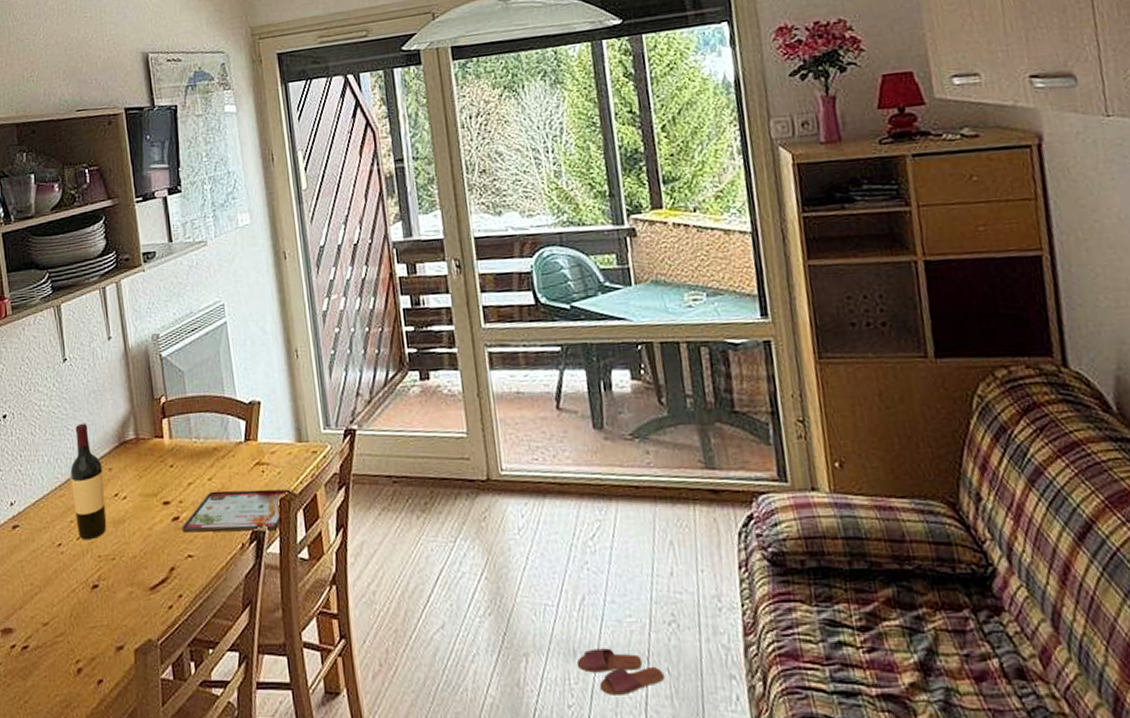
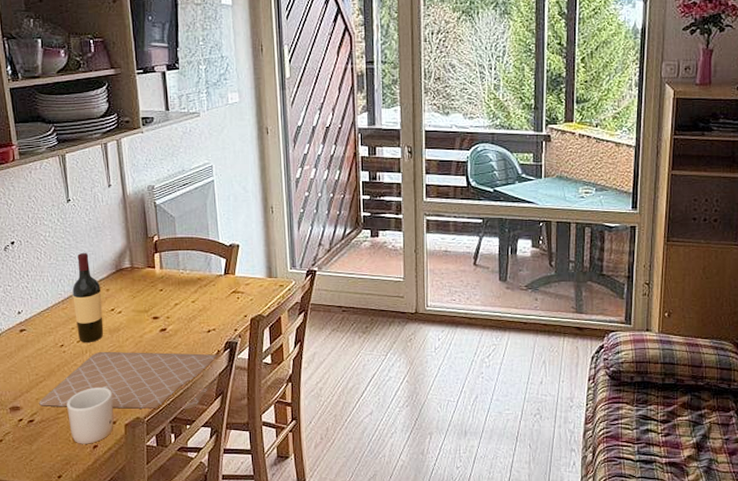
placemat: none [34,548,245,628] -> present [39,351,220,410]
mug: none [66,598,122,679] -> present [67,386,114,444]
tablet: present [182,489,293,533] -> none [168,311,262,342]
slippers: present [577,648,665,695] -> none [467,430,527,461]

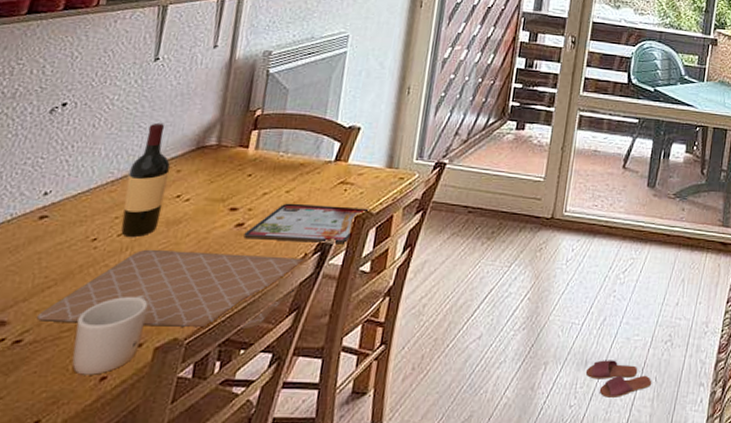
tablet: none [168,311,262,342] -> present [243,203,371,244]
slippers: none [467,430,527,461] -> present [586,360,652,398]

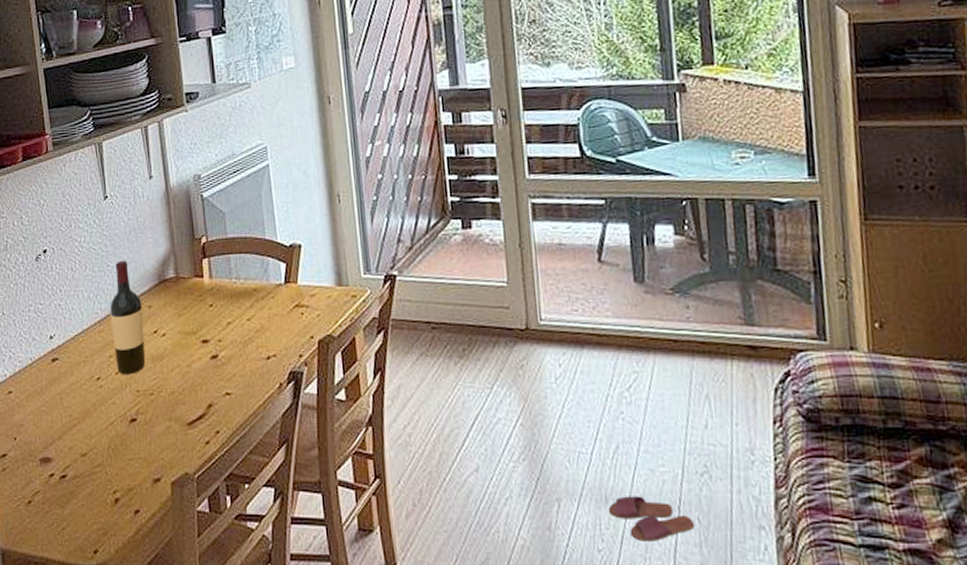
placemat: present [37,249,307,330] -> none [72,385,283,464]
mug: present [71,296,149,375] -> none [104,431,159,508]
tablet: present [243,203,371,244] -> none [220,331,331,372]

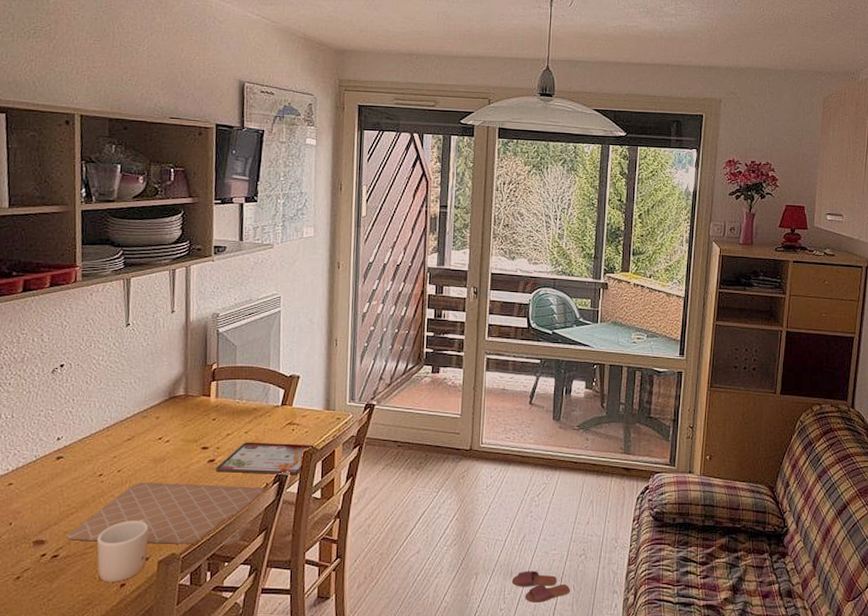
placemat: none [72,385,283,464] -> present [67,482,269,546]
mug: none [104,431,159,508] -> present [96,520,149,582]
wine bottle: present [110,260,146,374] -> none [119,378,151,472]
tablet: none [220,331,331,372] -> present [216,442,316,476]

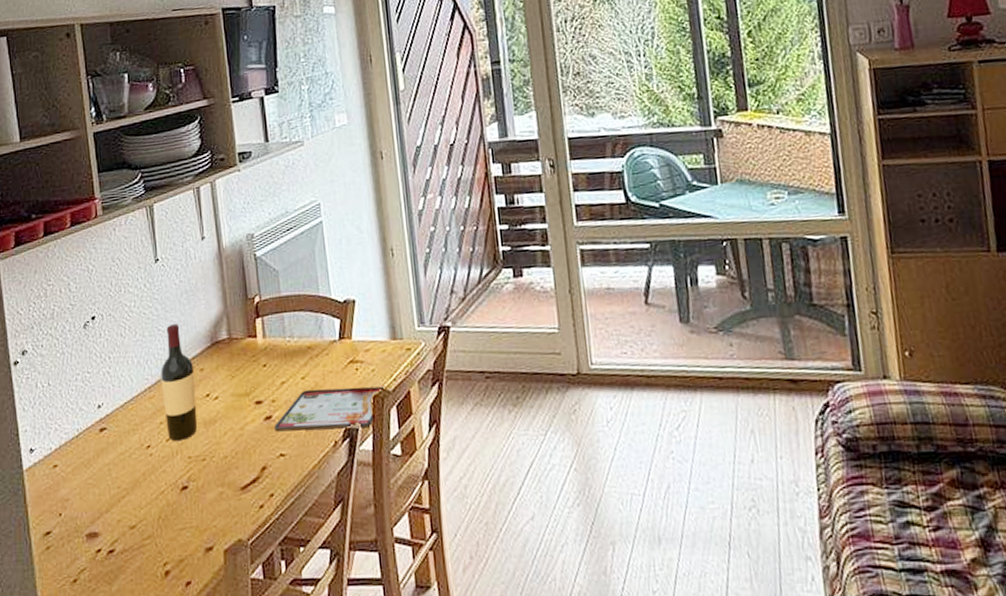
placemat: present [67,482,269,546] -> none [121,446,338,531]
mug: present [96,520,149,582] -> none [154,498,211,581]
wine bottle: none [119,378,151,472] -> present [160,323,198,441]
slippers: present [512,571,571,603] -> none [662,534,745,580]

